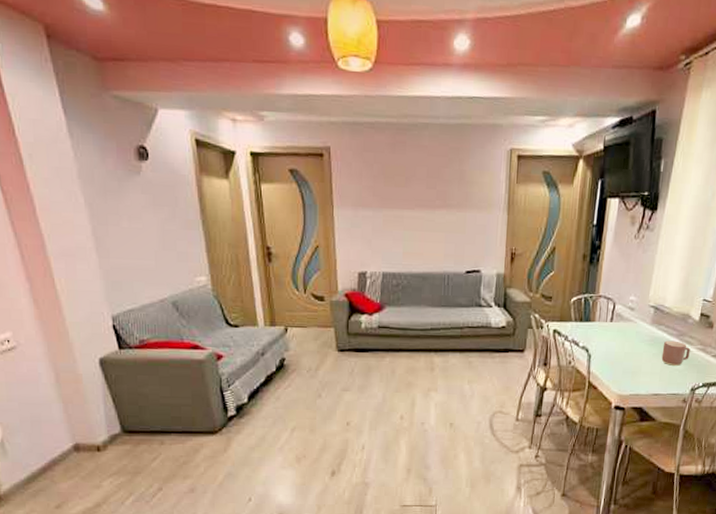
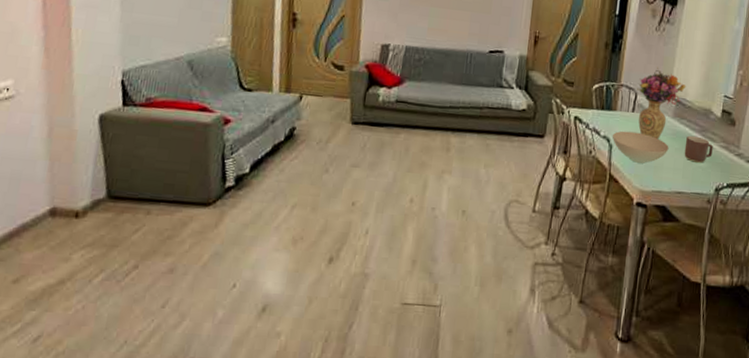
bowl: none [591,340,647,370] -> present [613,130,669,164]
flower arrangement: none [615,275,665,346] -> present [637,66,686,140]

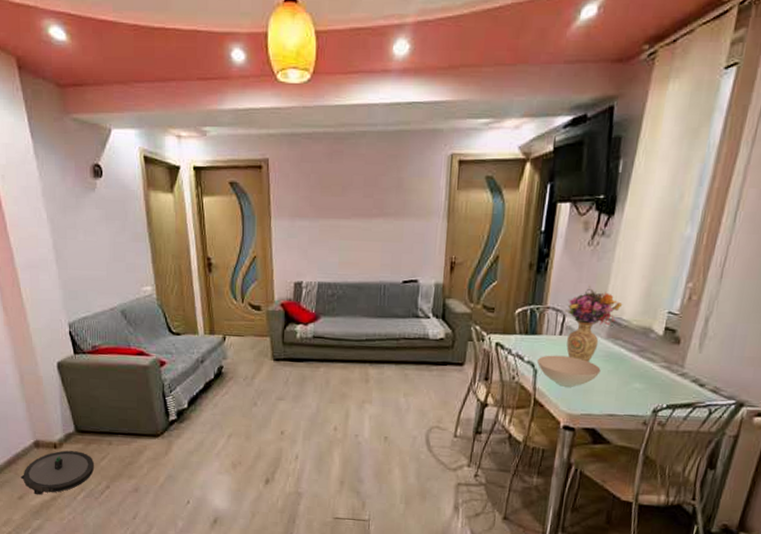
robot vacuum: none [22,220,123,278] -> present [21,450,94,495]
mug: present [684,135,713,163] -> none [618,356,653,385]

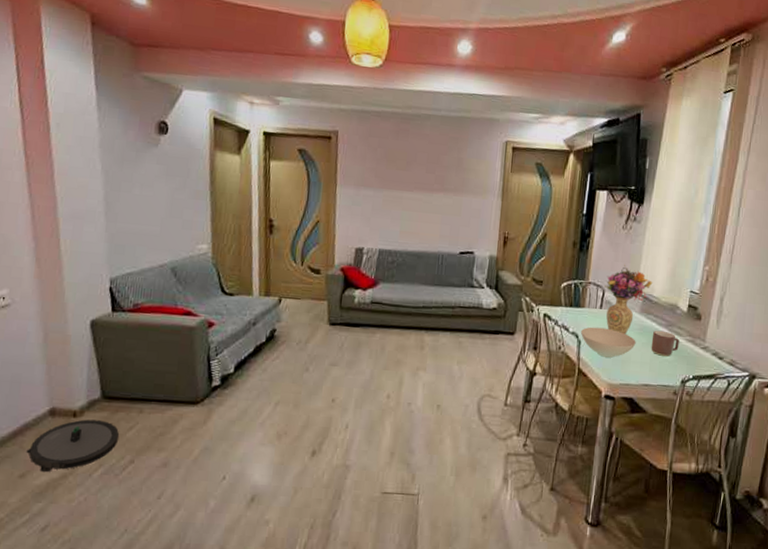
mug: none [618,356,653,385] -> present [651,330,679,357]

